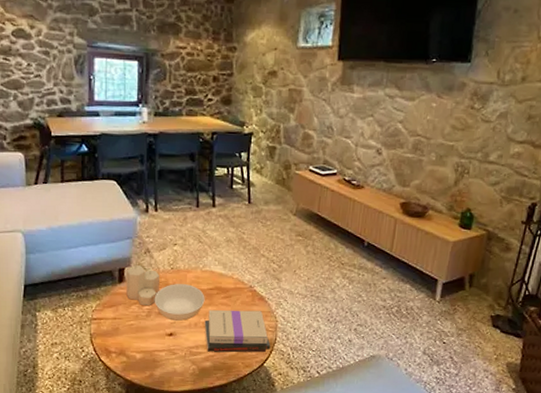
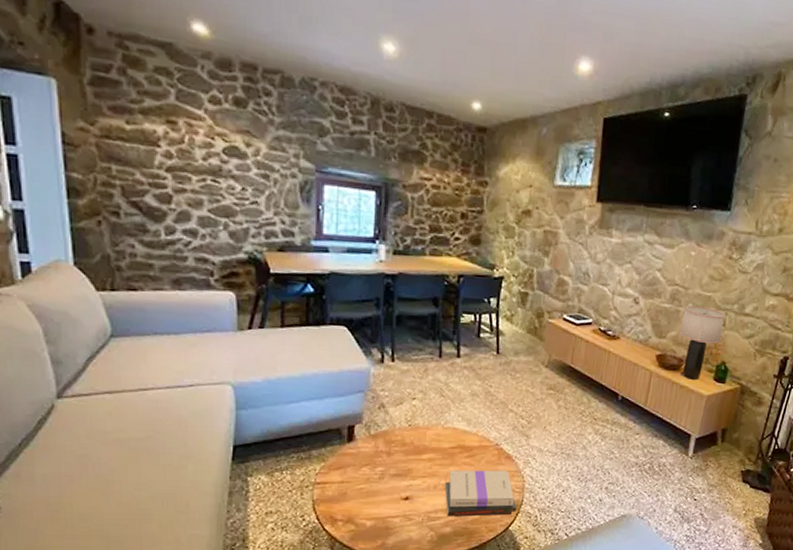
candle: present [126,264,159,305] -> none [356,421,395,467]
bowl: present [154,284,205,321] -> none [388,442,446,483]
table lamp: none [422,155,468,226] -> present [679,306,725,380]

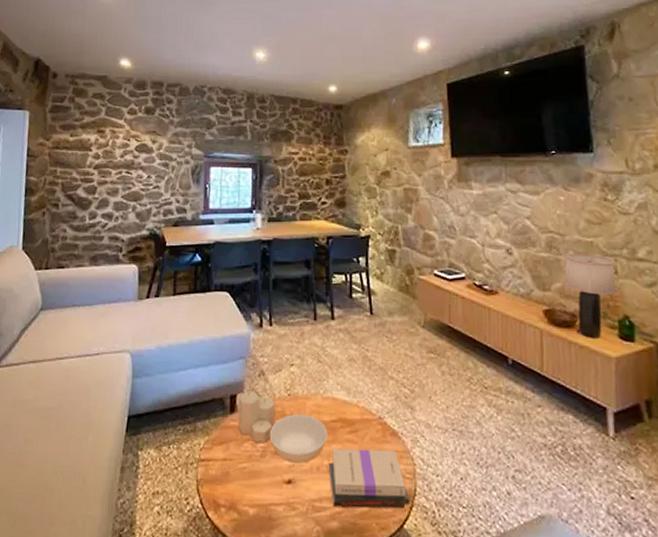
candle: none [356,421,395,467] -> present [238,390,275,442]
bowl: none [388,442,446,483] -> present [269,414,328,463]

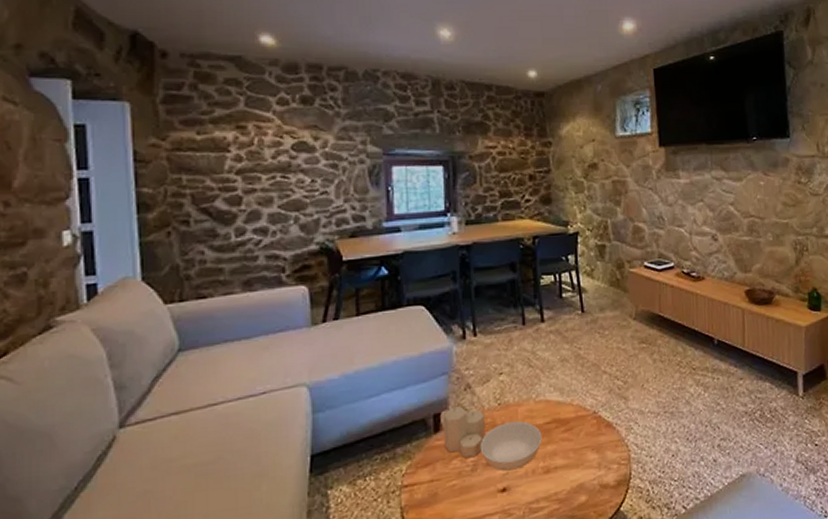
books: present [328,448,410,509] -> none [543,441,626,505]
table lamp: present [564,253,617,338] -> none [763,234,808,312]

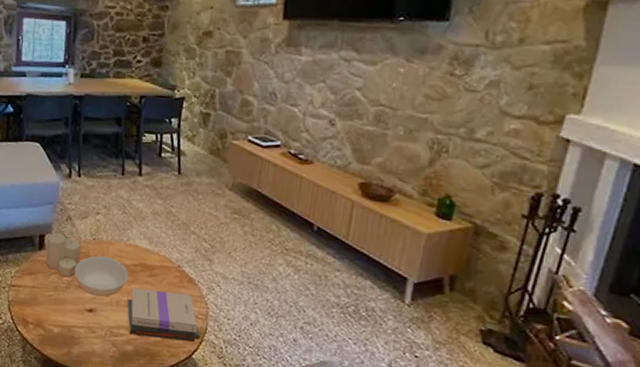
books: none [543,441,626,505] -> present [126,288,201,342]

